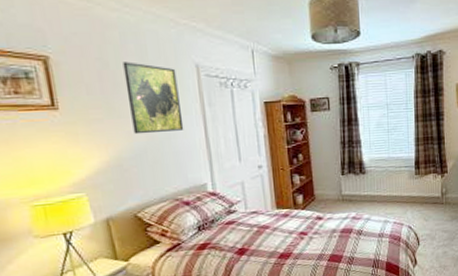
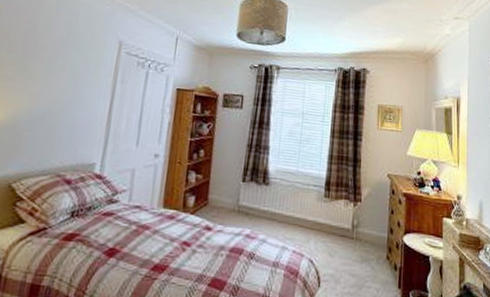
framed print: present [122,61,184,135] -> none [39,27,99,103]

